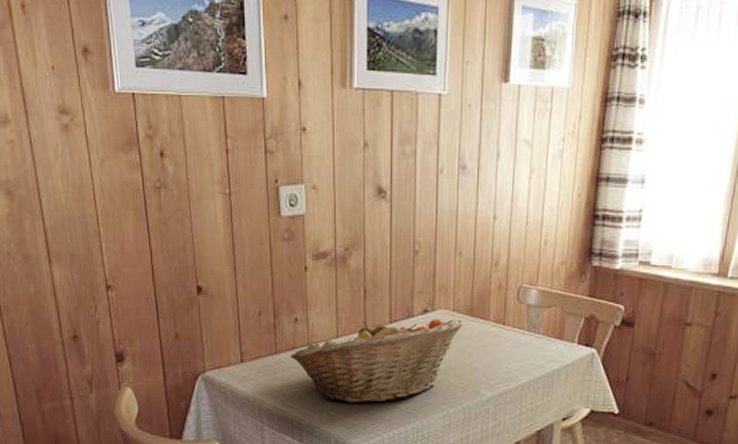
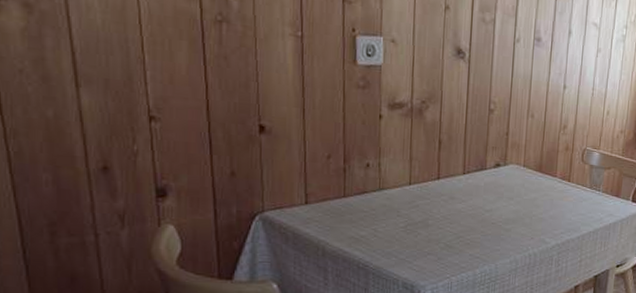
fruit basket: present [291,319,464,404] -> none [360,171,533,248]

